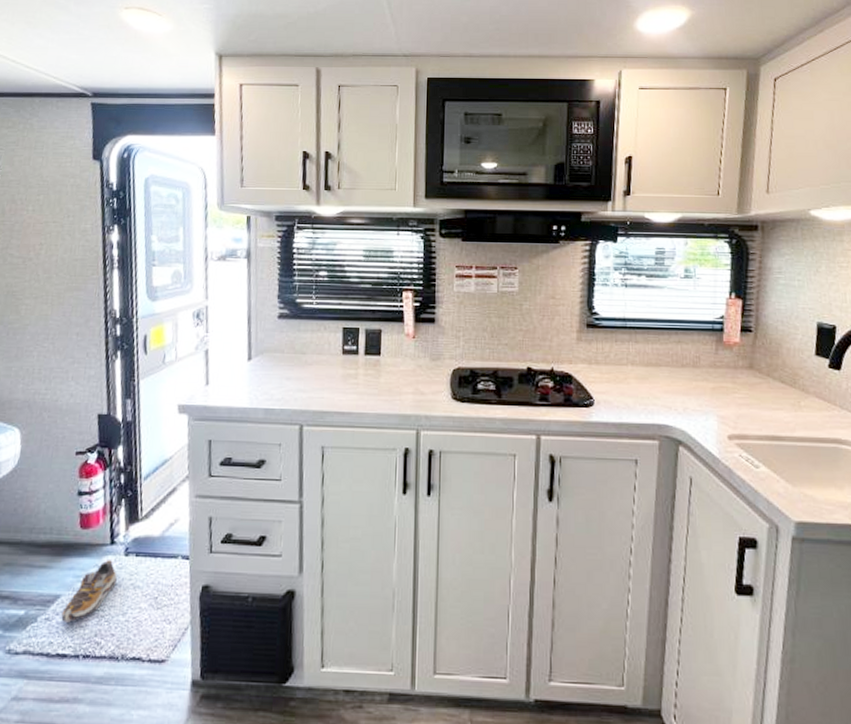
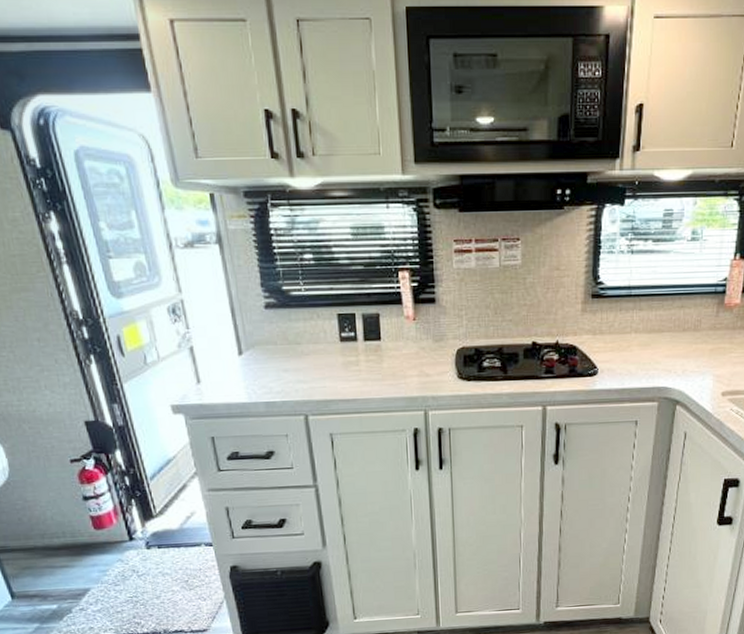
shoe: present [61,560,118,624] -> none [95,554,145,611]

